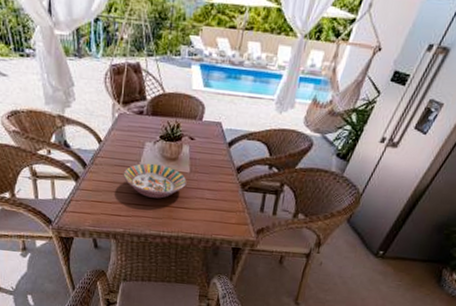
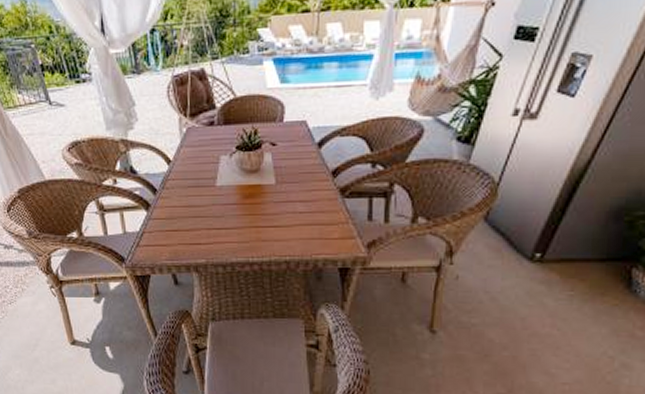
serving bowl: present [123,163,187,199] -> none [198,178,274,219]

